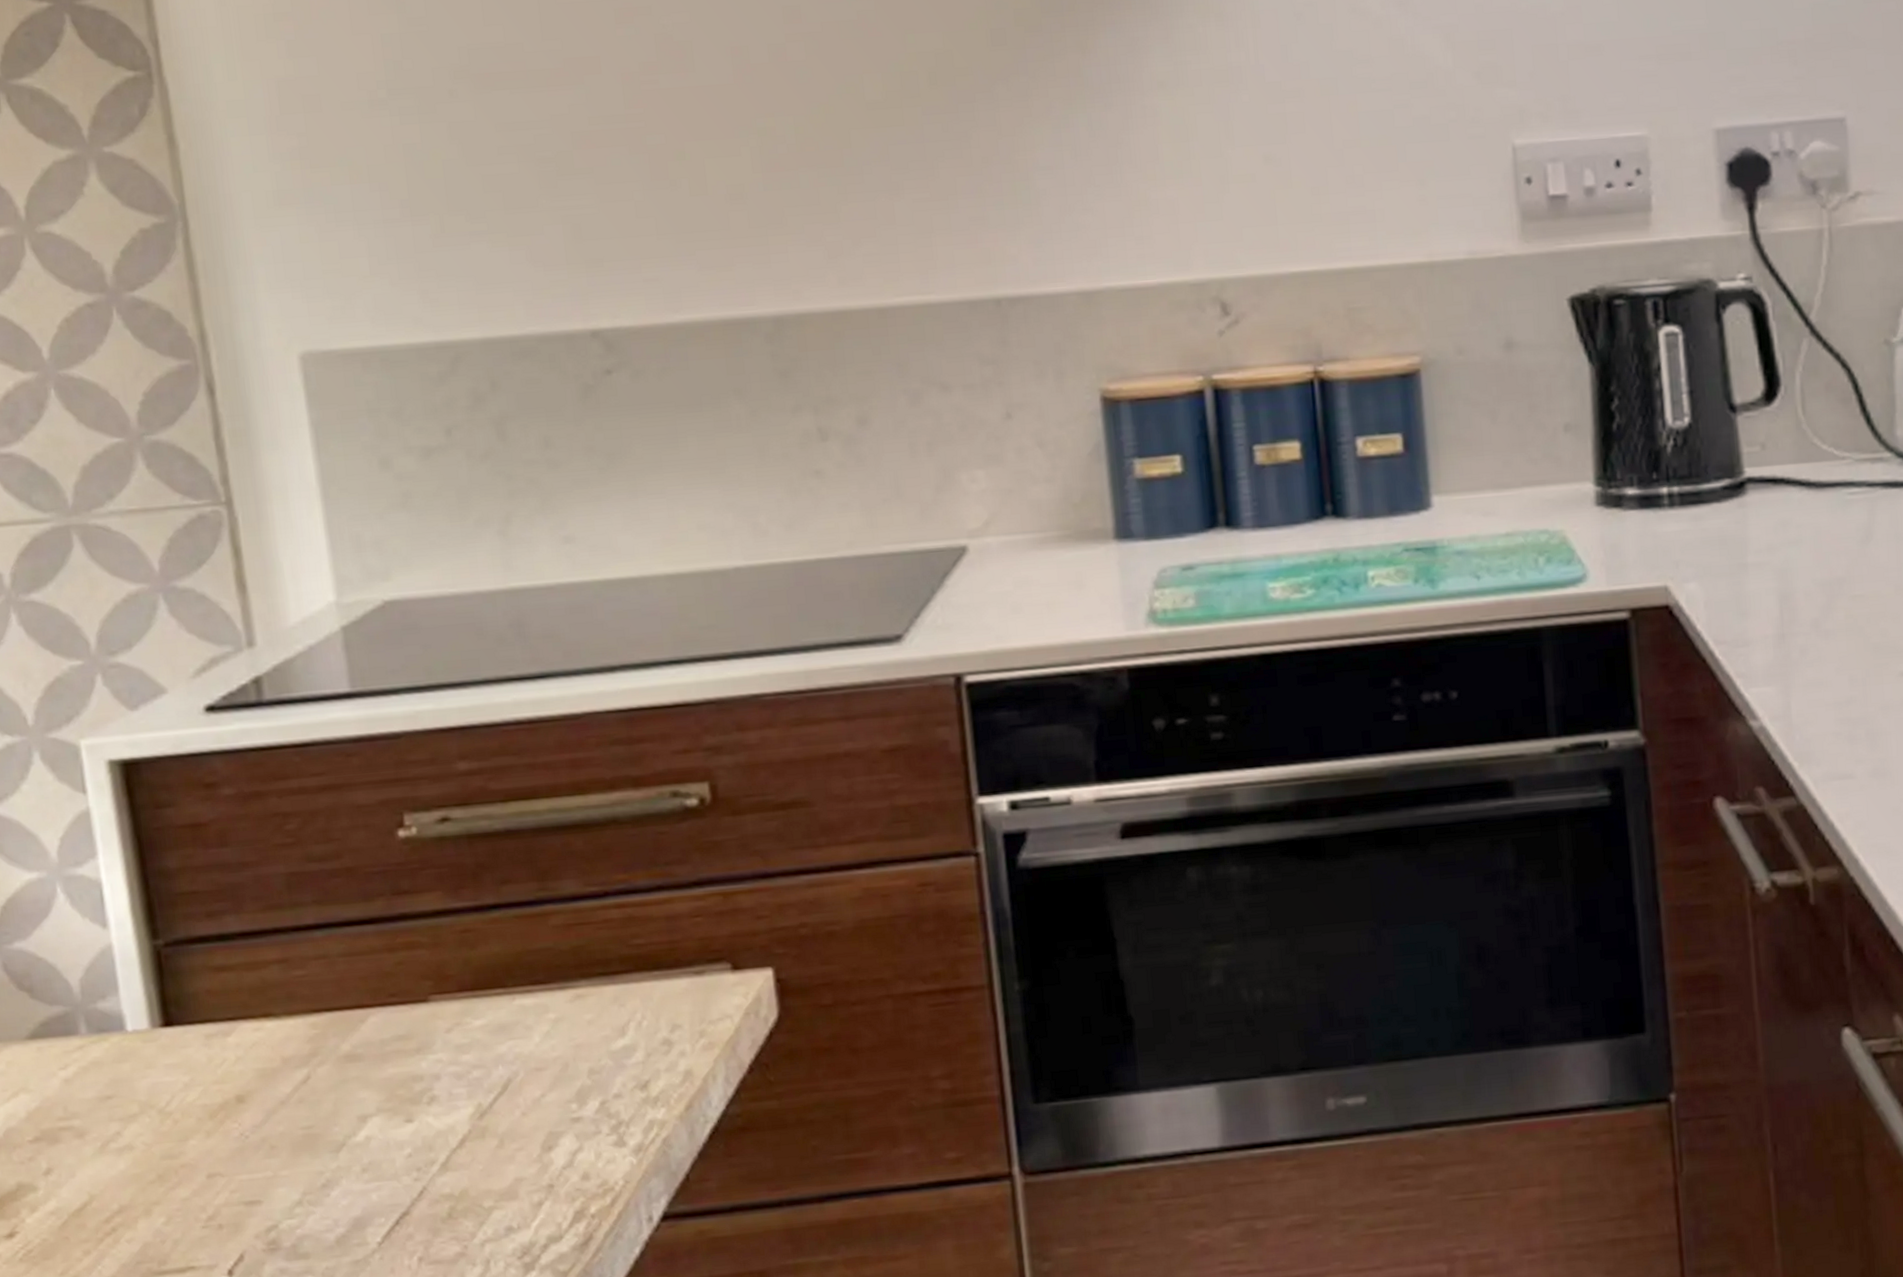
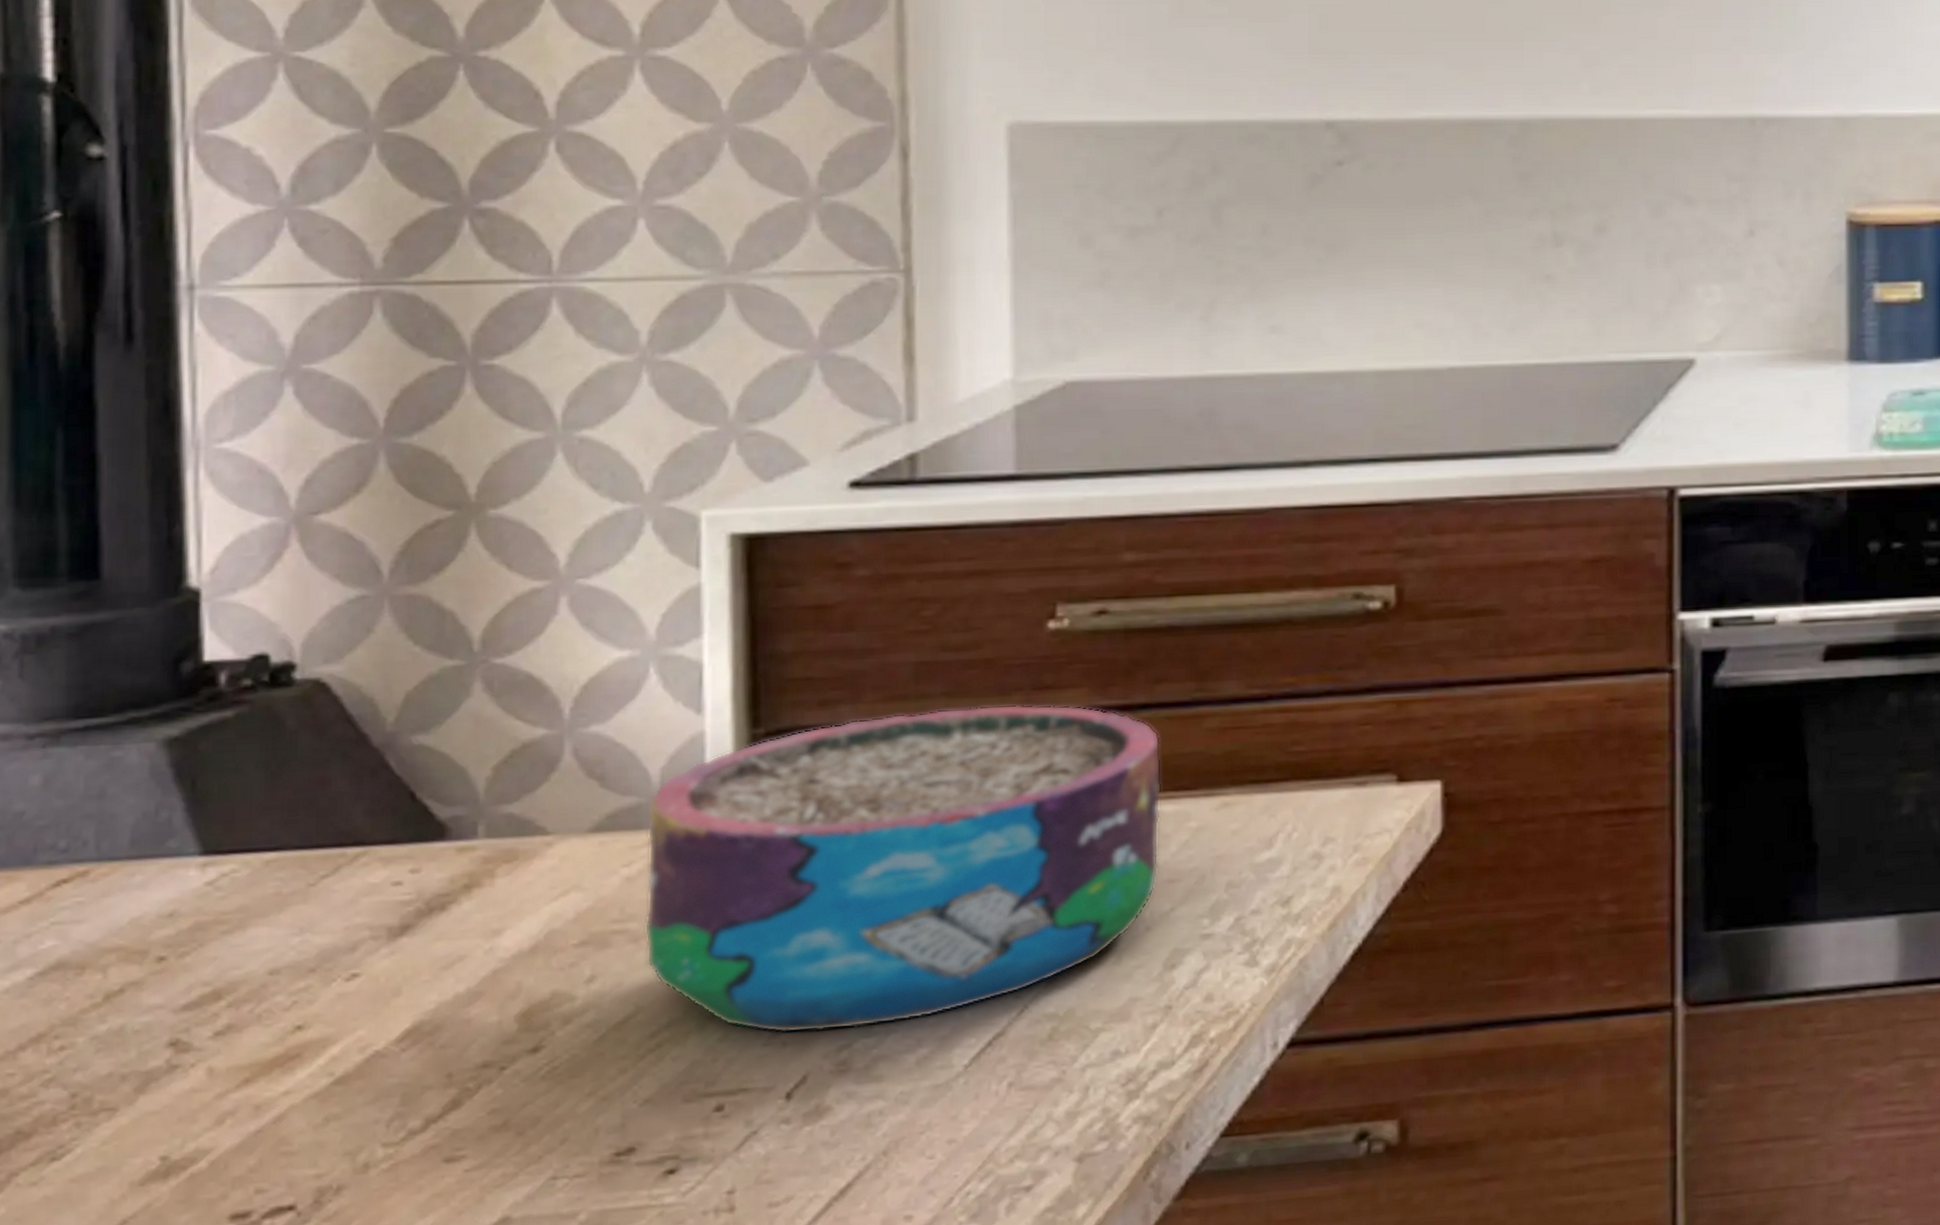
bowl: none [73,908,526,1217] -> present [644,704,1162,1034]

